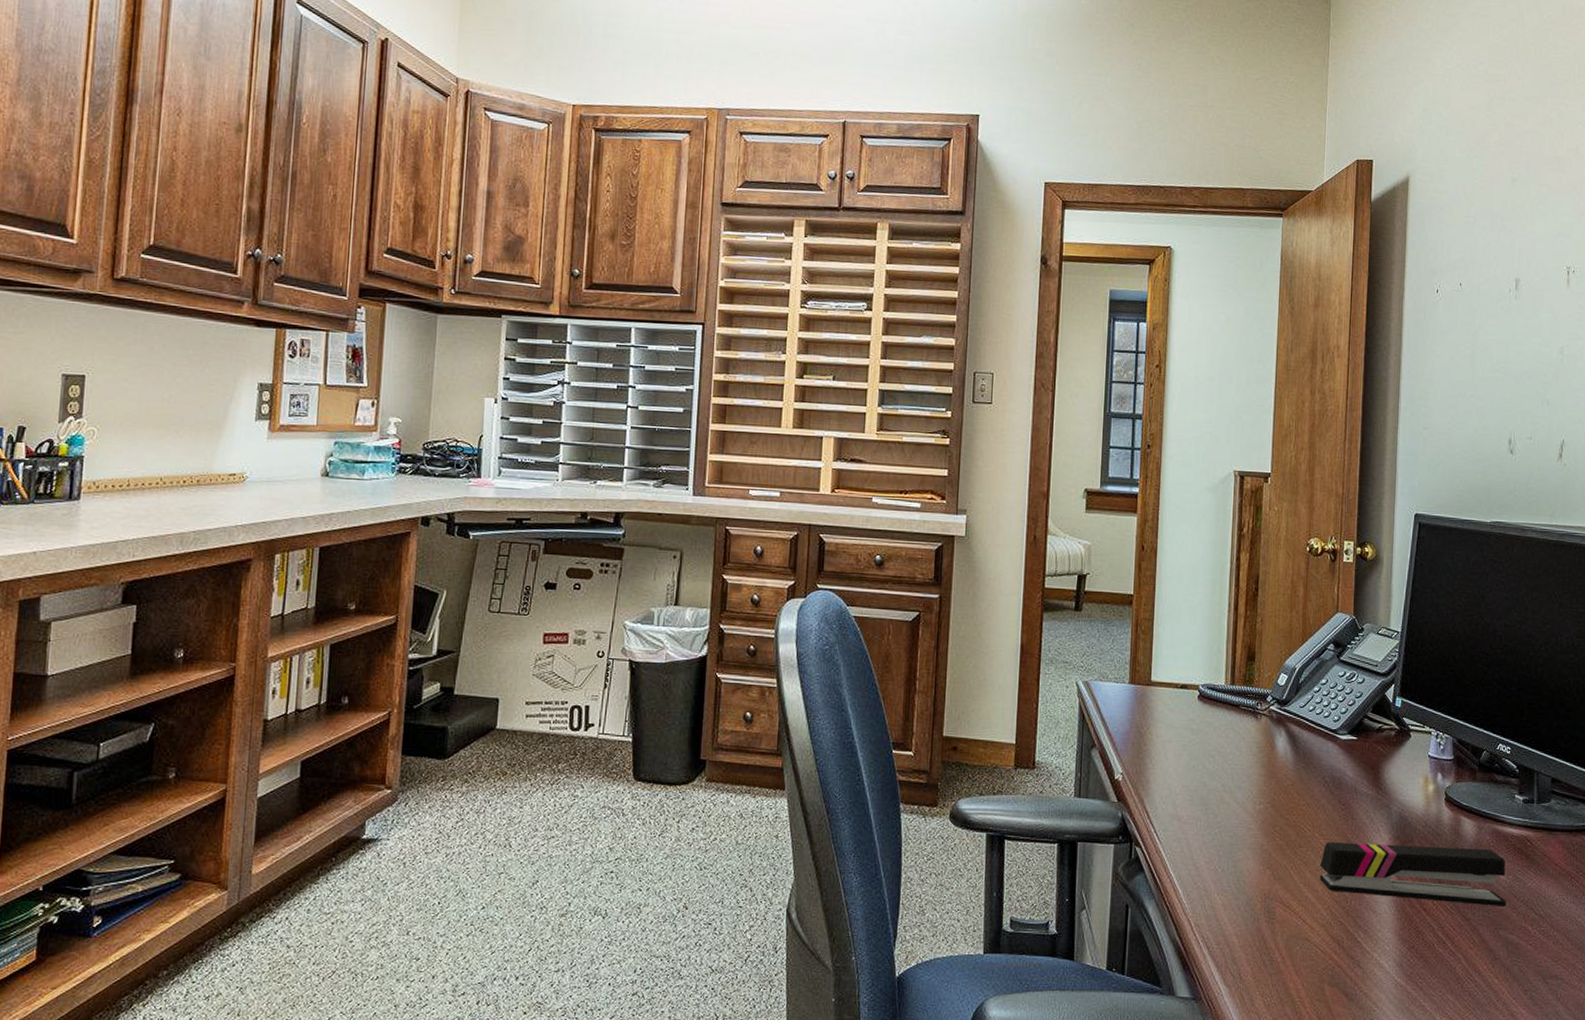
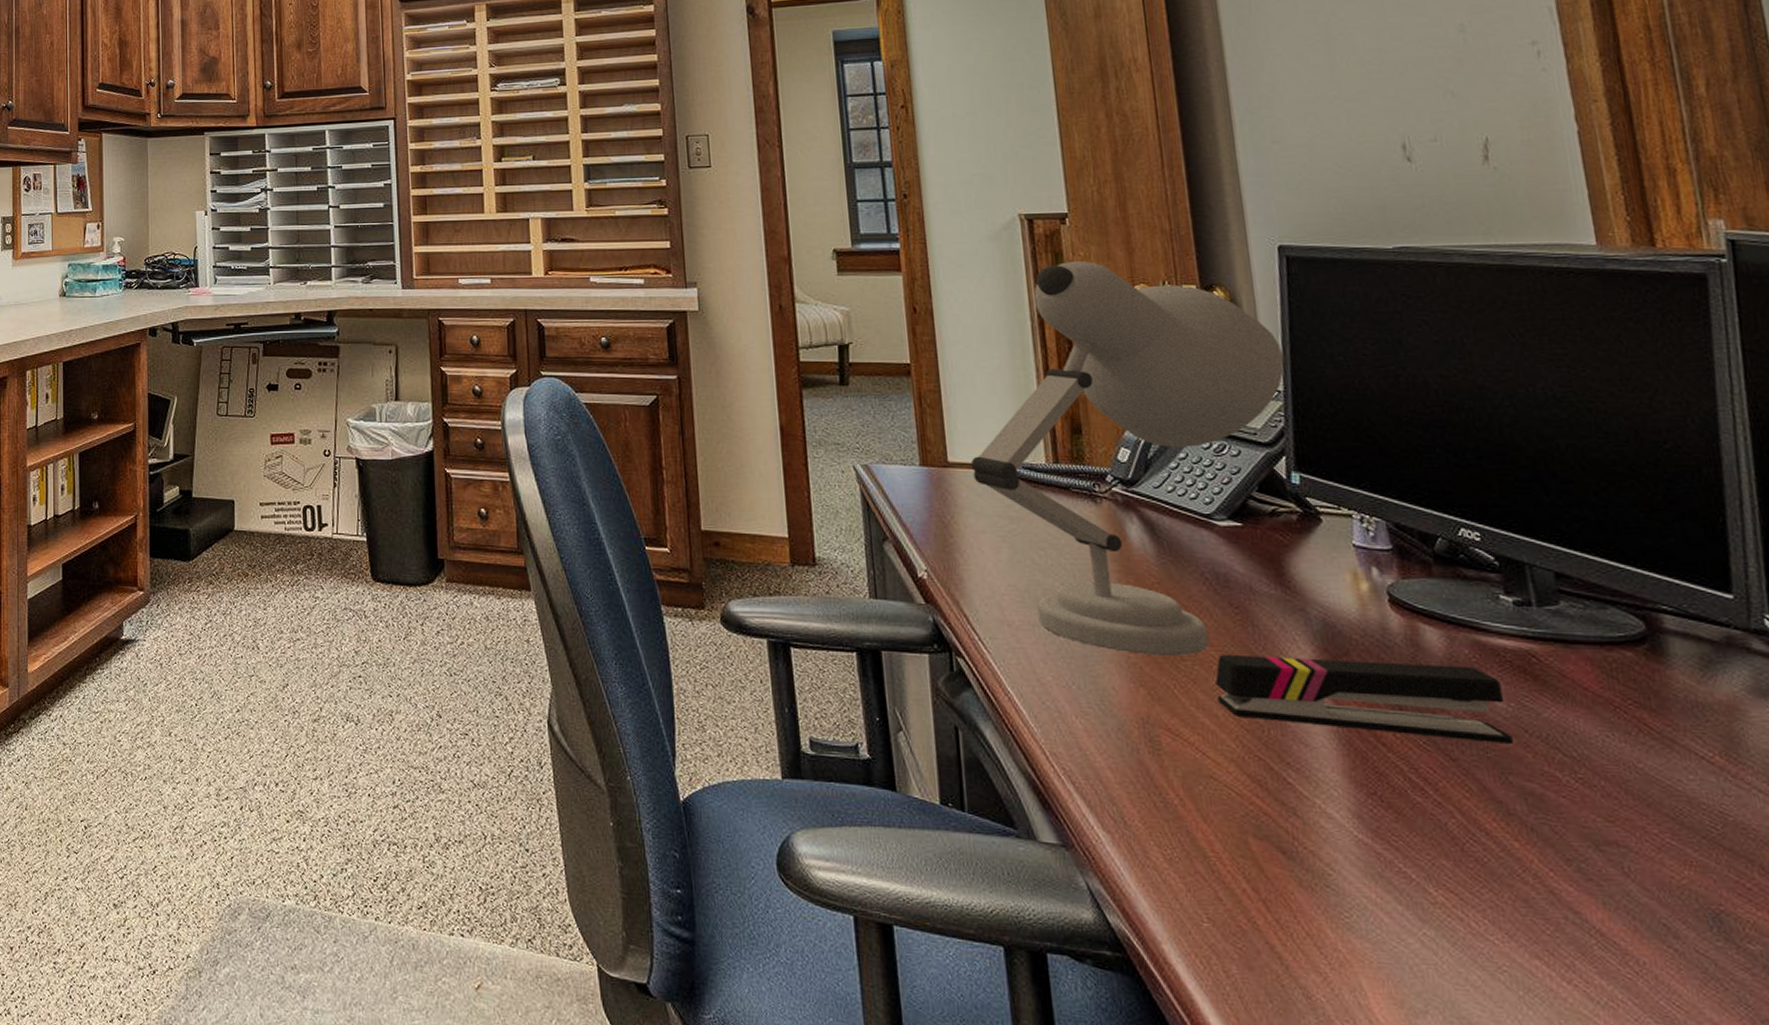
desk lamp: none [1168,515,1405,843] -> present [970,261,1284,656]

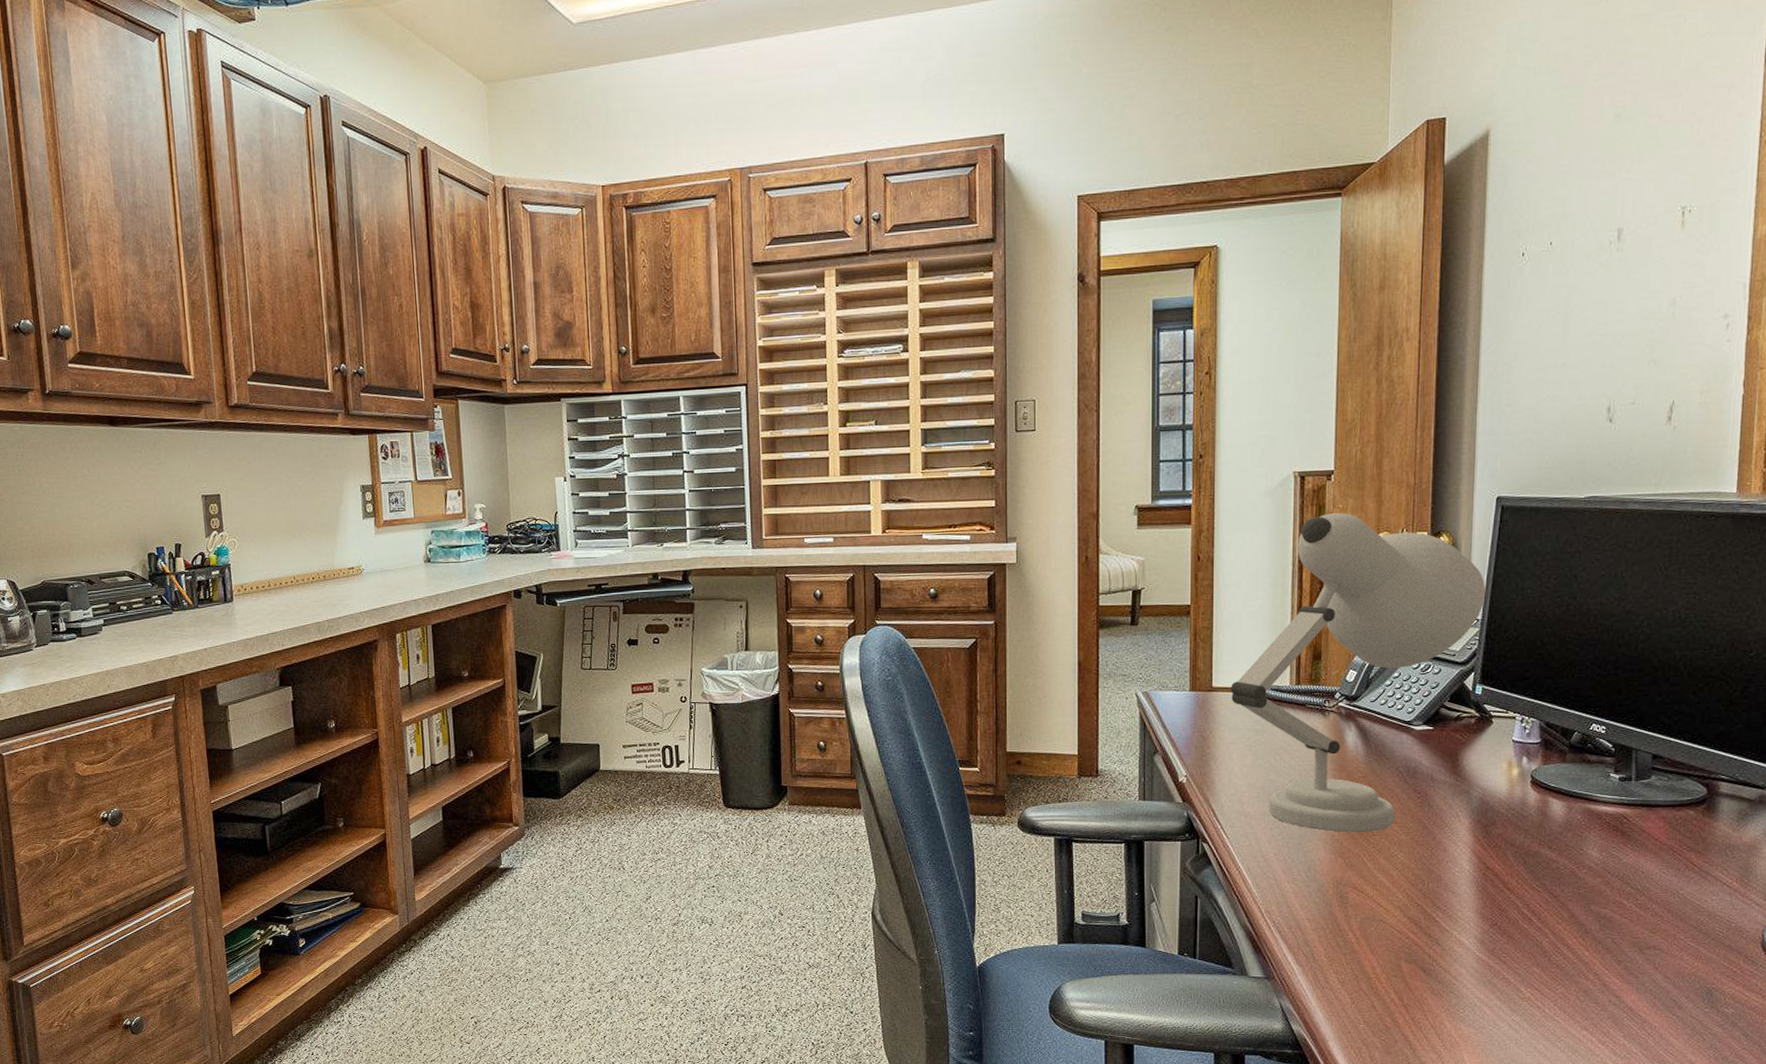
stapler: present [1215,654,1514,744] -> none [1395,828,1600,883]

